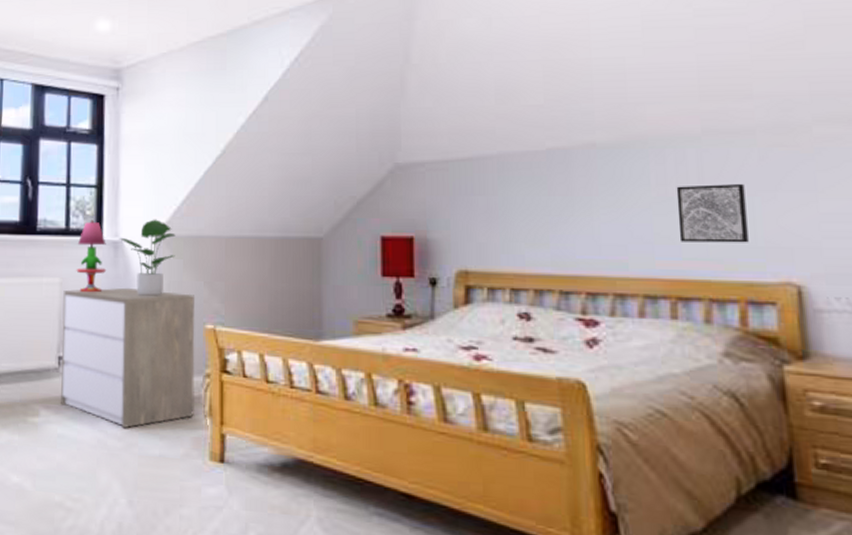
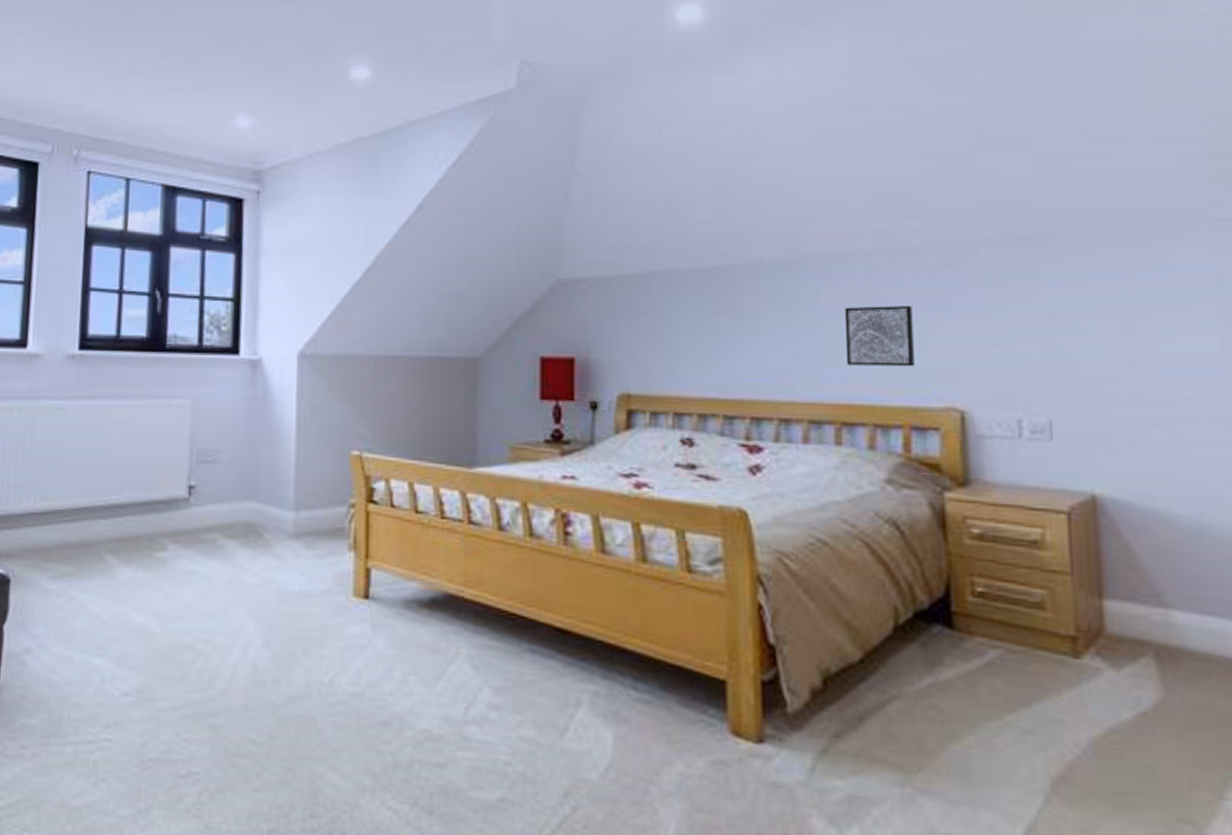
dresser: present [61,287,196,429] -> none [191,410,341,564]
table lamp: present [76,220,107,293] -> none [209,336,244,416]
potted plant: present [119,219,176,296] -> none [257,336,320,420]

